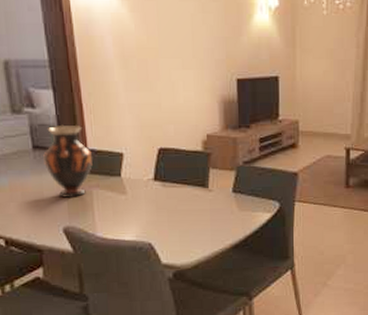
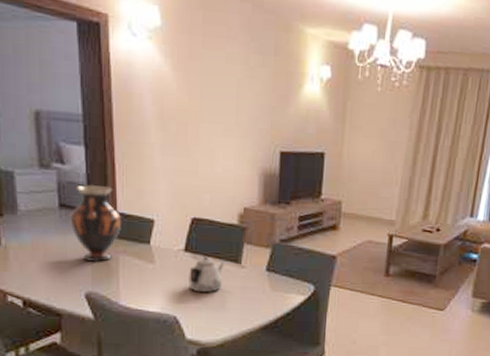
teapot: none [160,183,193,219] -> present [188,256,225,293]

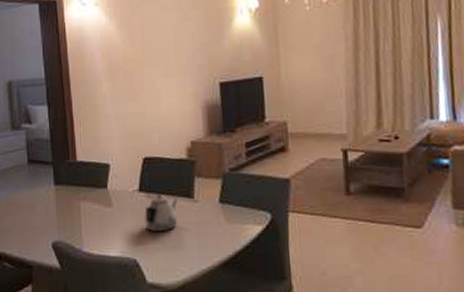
vase: present [70,184,122,262] -> none [37,138,82,211]

